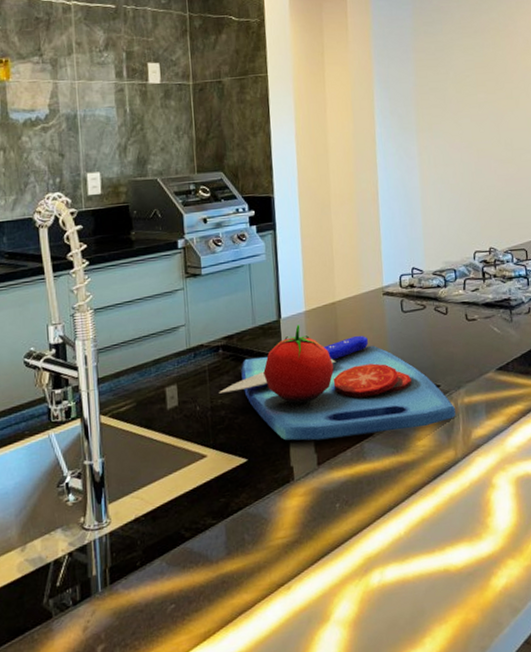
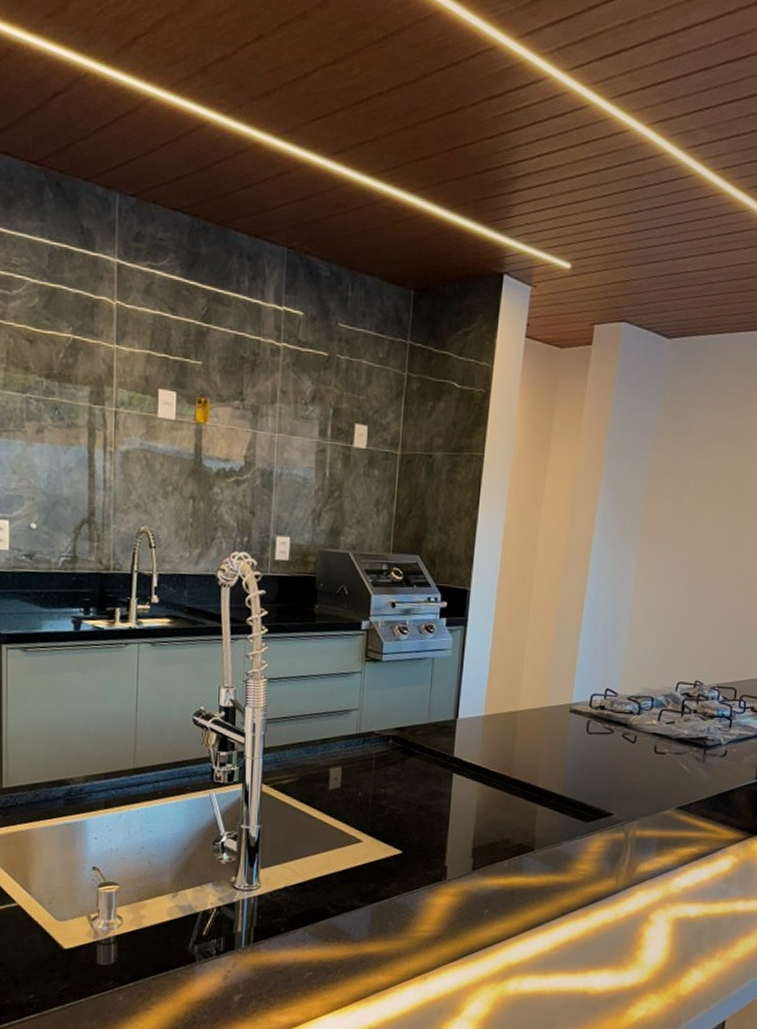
chopping board: present [219,324,456,441] -> none [383,728,625,852]

